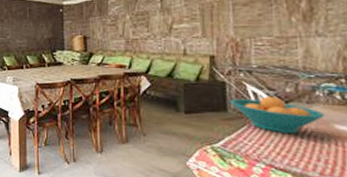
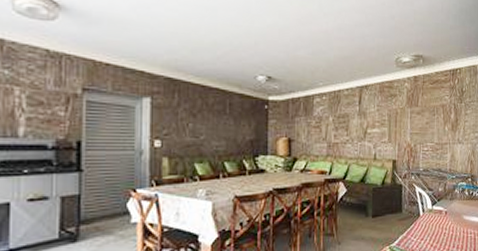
fruit bowl: present [229,96,326,135] -> none [404,195,460,228]

